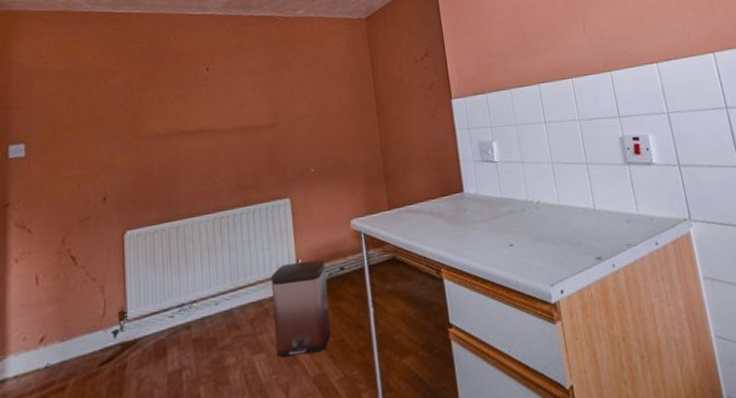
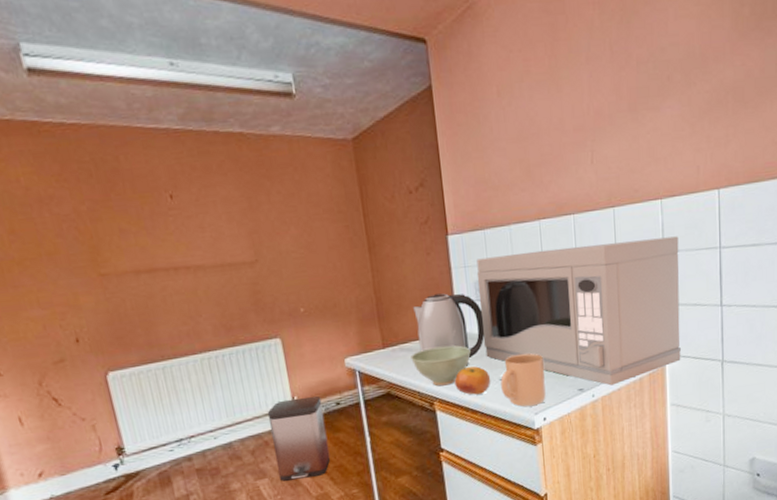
bowl: none [416,207,478,252] -> present [411,345,471,387]
kettle: none [419,153,492,230] -> present [413,292,485,366]
fruit: none [462,230,501,262] -> present [454,366,491,395]
microwave: none [480,97,706,255] -> present [476,236,681,386]
mug: none [510,216,561,278] -> present [500,353,546,408]

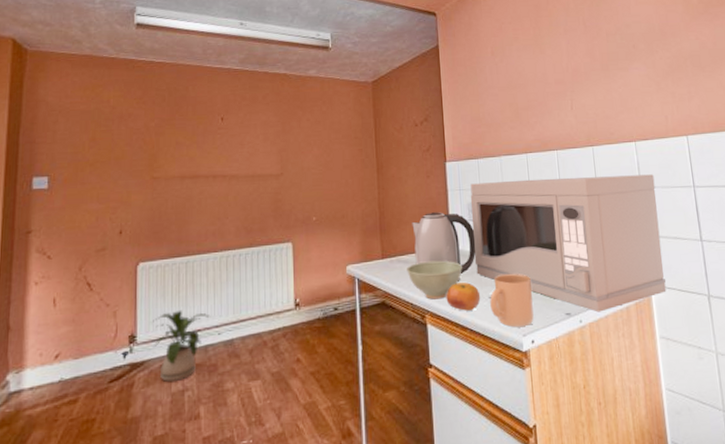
house plant: none [138,417,203,488] -> present [153,309,211,382]
pedal bin: present [267,396,331,481] -> none [270,299,323,385]

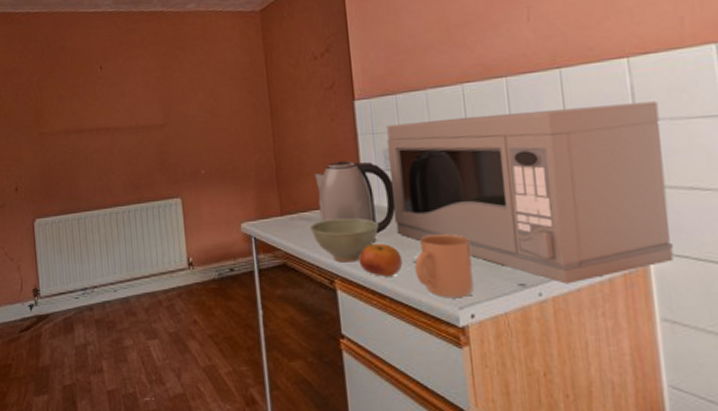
house plant: present [153,309,211,382] -> none [53,266,106,335]

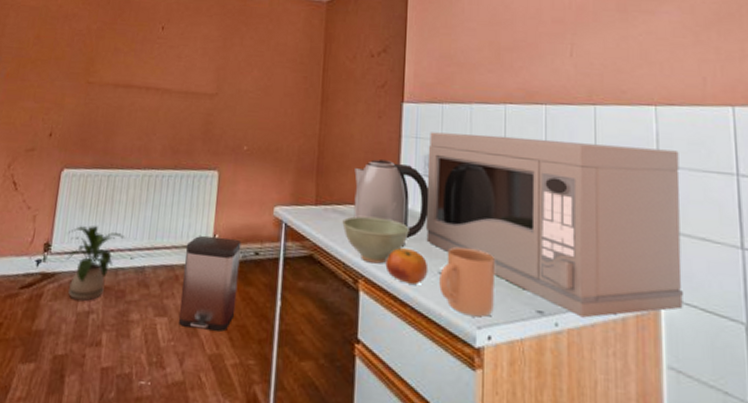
house plant: none [53,266,106,335] -> present [66,225,126,301]
pedal bin: none [163,259,221,345] -> present [178,235,242,332]

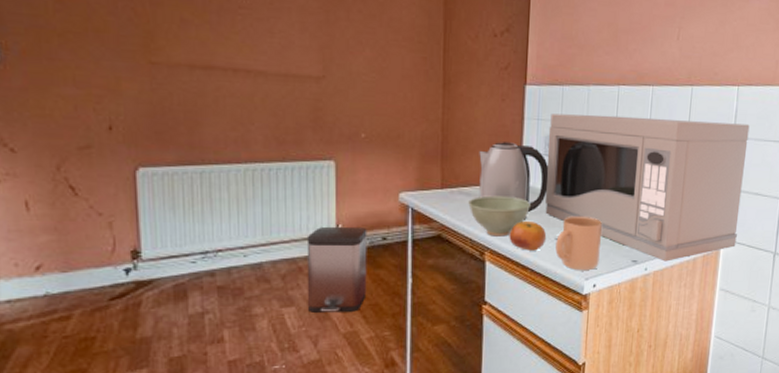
house plant: present [66,225,126,301] -> none [161,226,235,303]

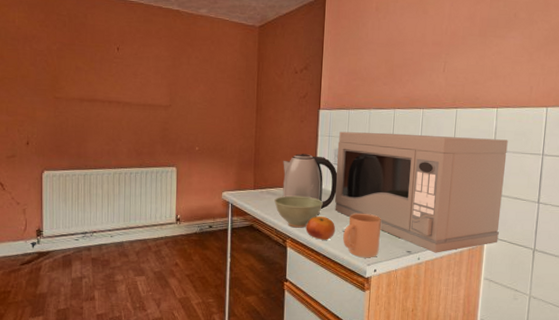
pedal bin: present [306,226,367,313] -> none [153,216,198,282]

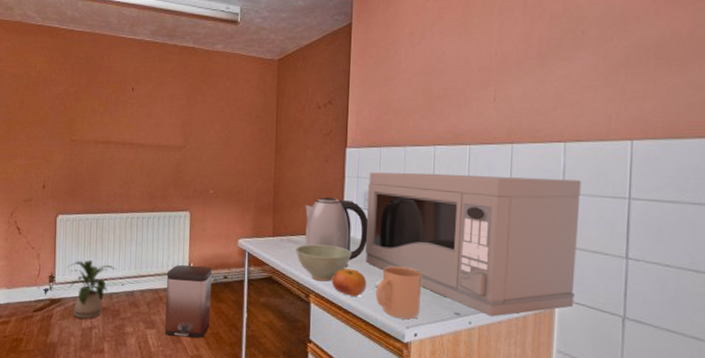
house plant: none [56,213,105,269] -> present [68,259,116,319]
pedal bin: none [153,216,198,282] -> present [164,264,212,338]

